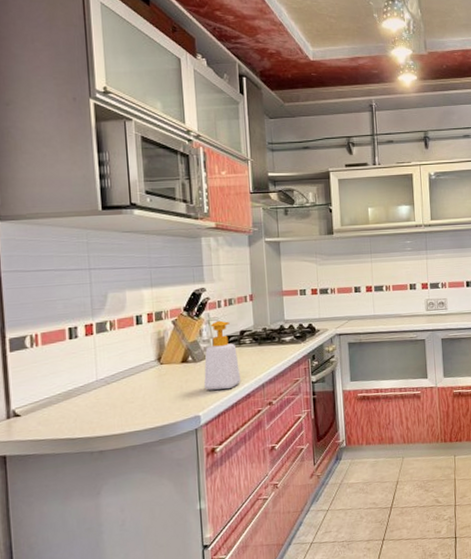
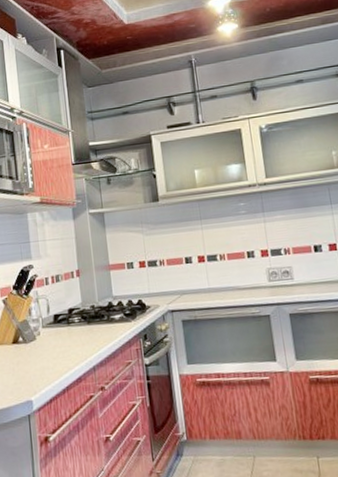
soap bottle: present [203,320,242,390] -> none [34,298,72,373]

